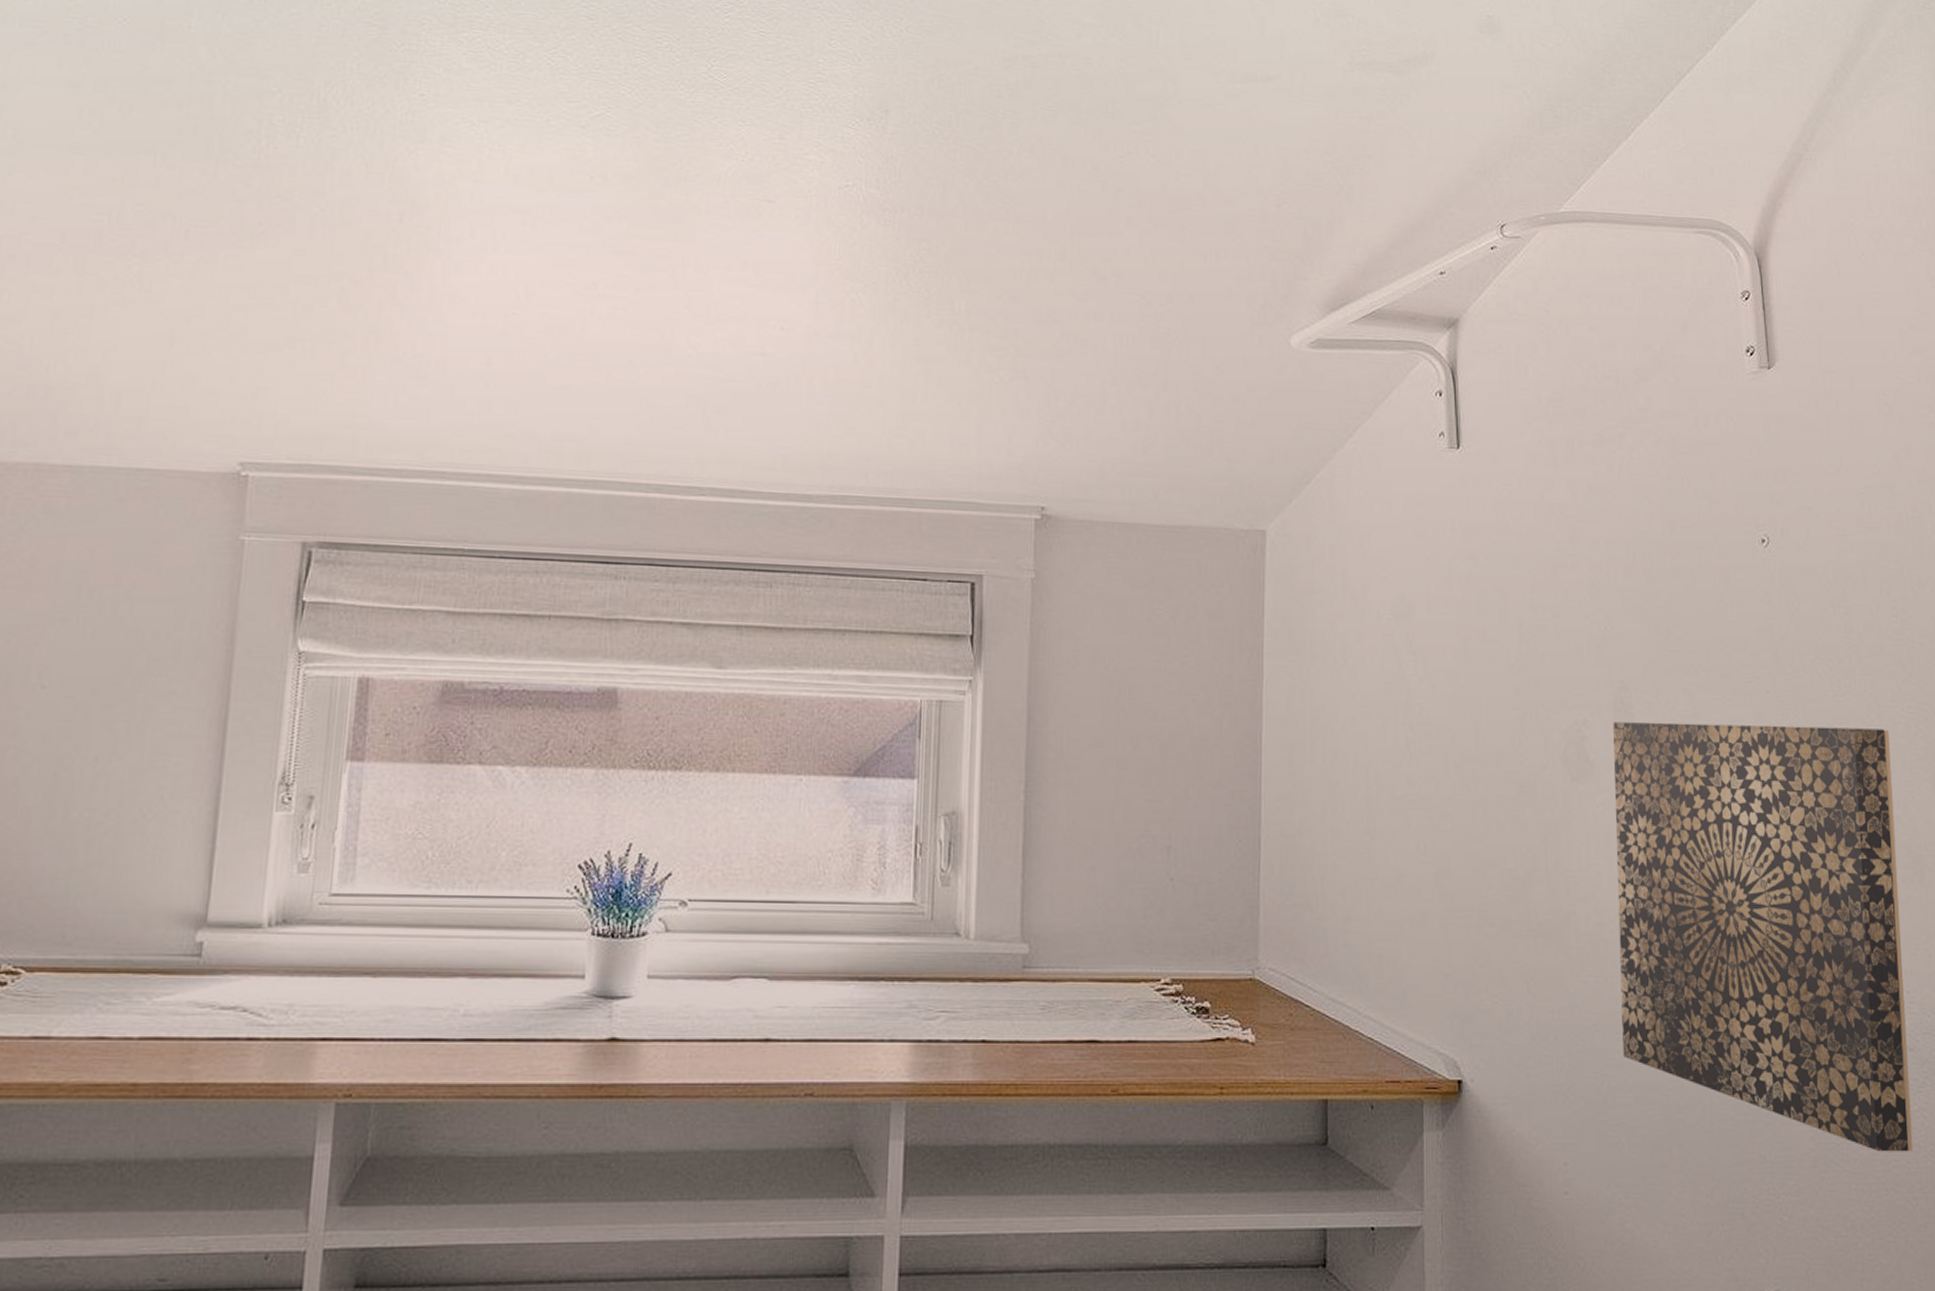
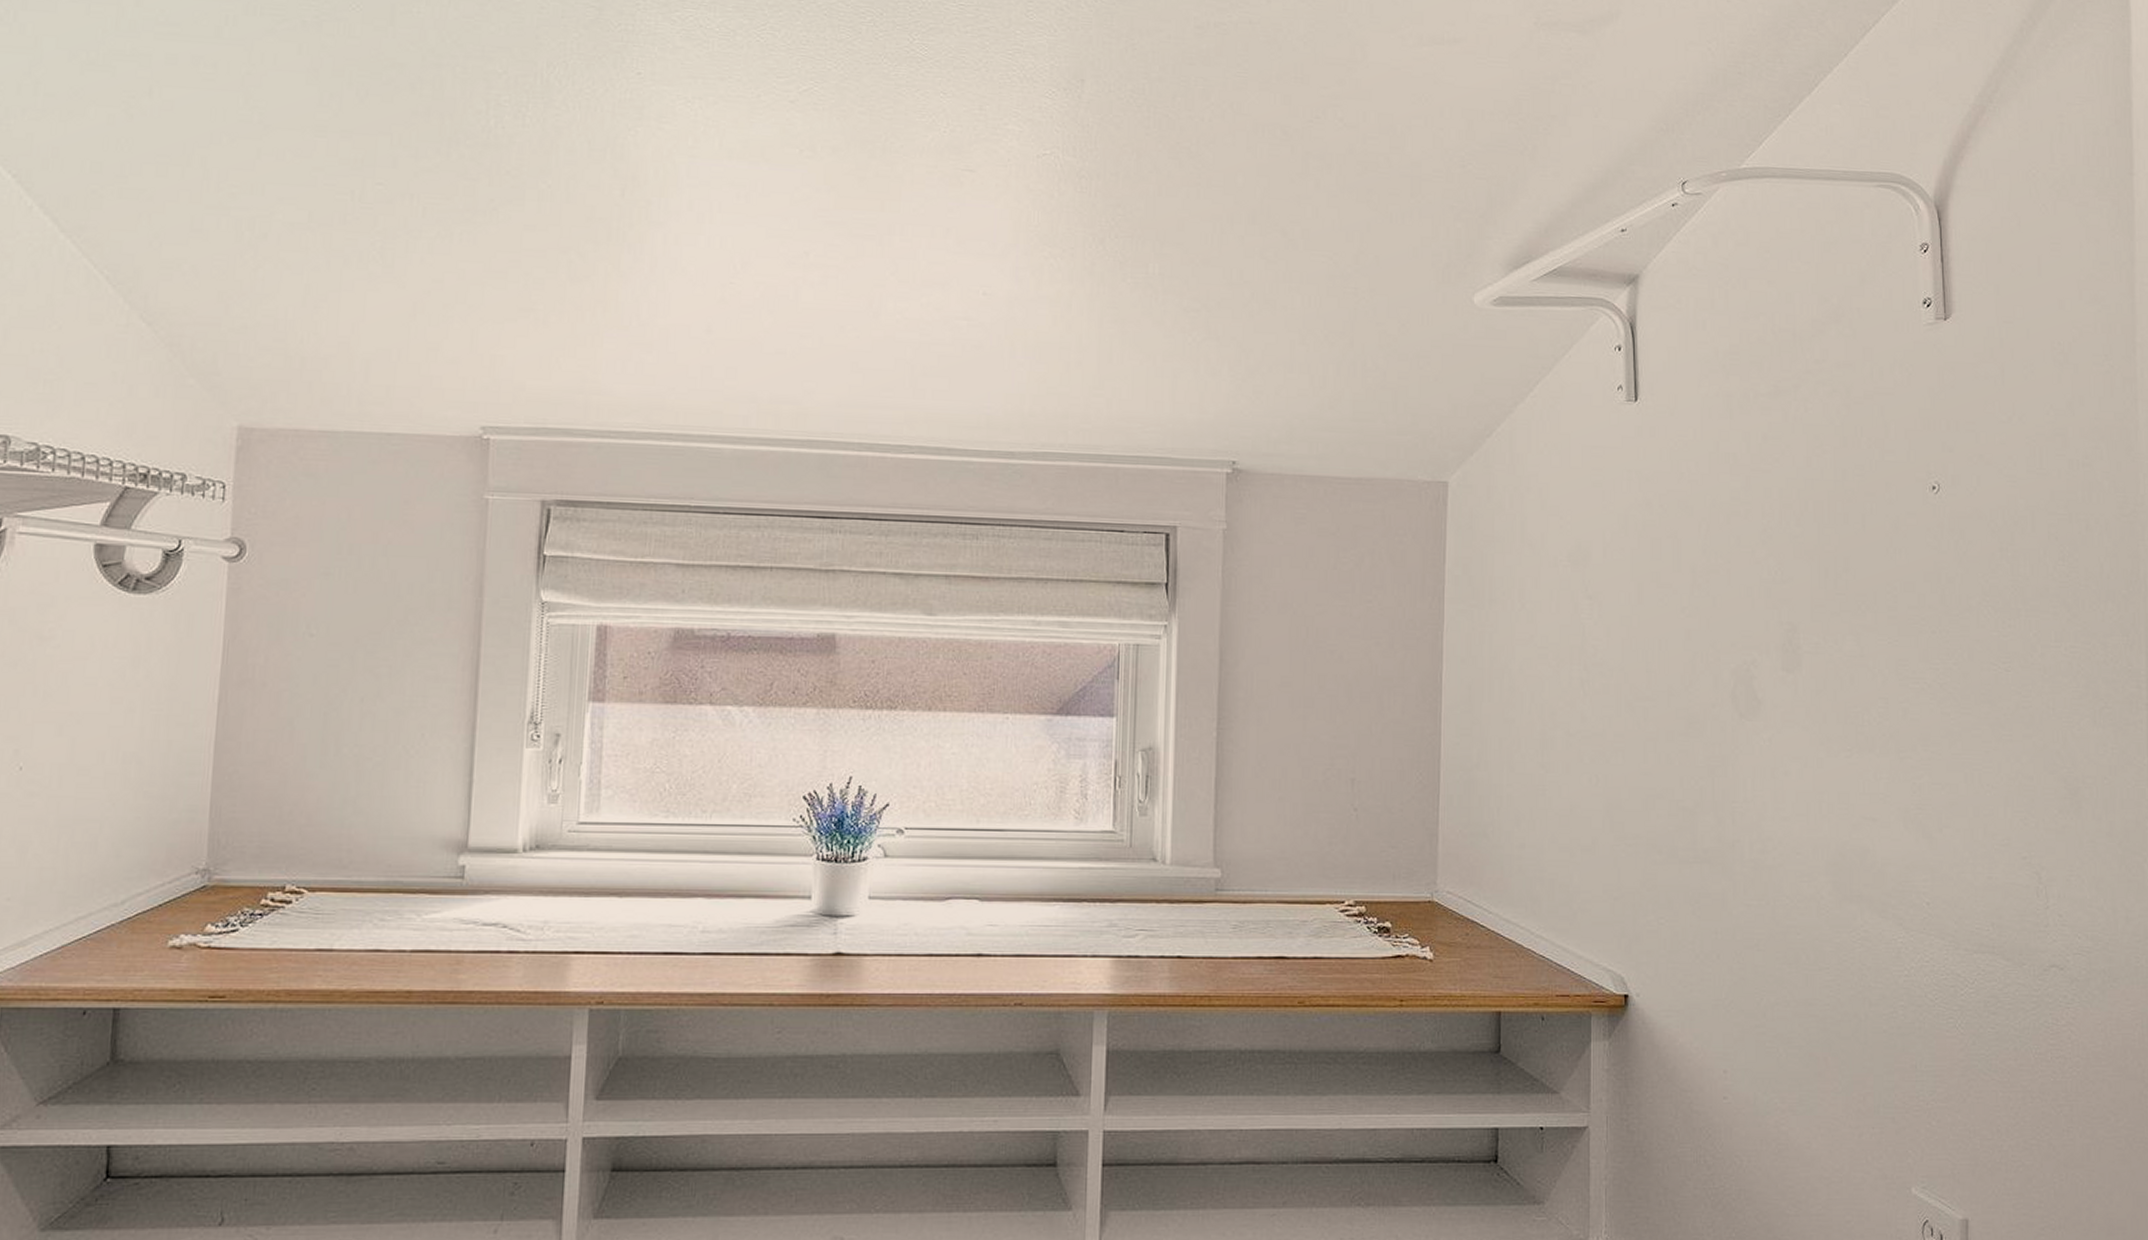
wall art: present [1613,722,1913,1152] -> none [1780,662,2060,1063]

